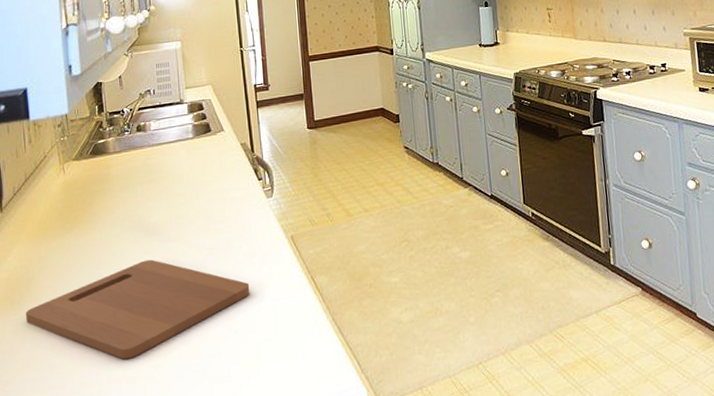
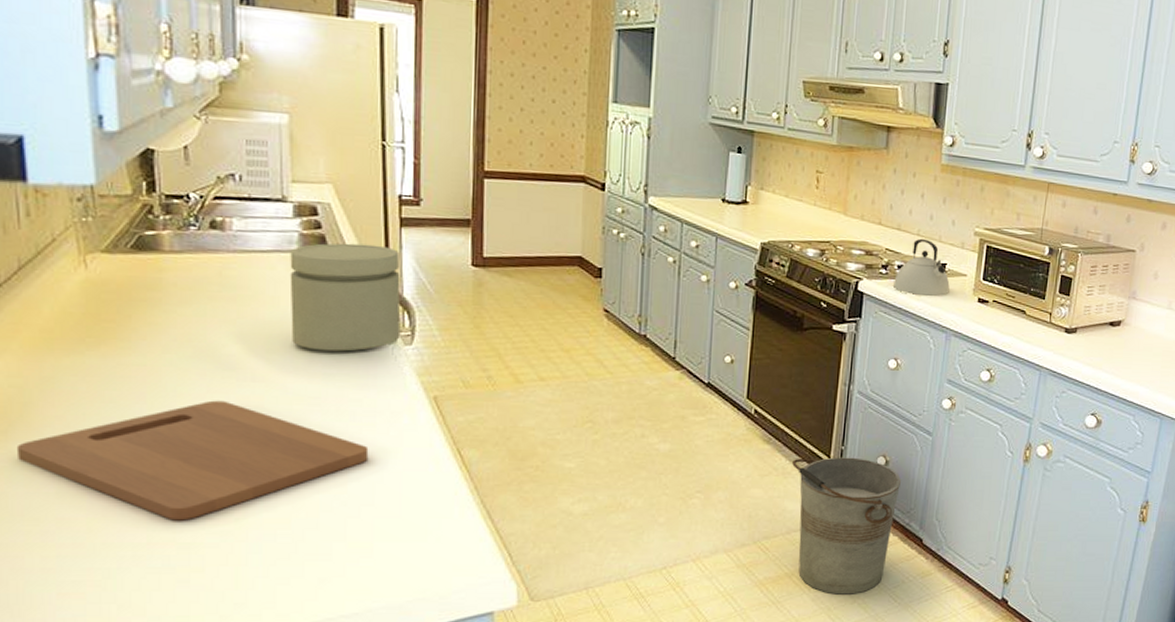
jar: none [187,124,264,212] -> present [289,243,401,352]
bucket: none [570,243,668,375] -> present [792,457,902,595]
kettle: none [624,46,673,95] -> present [892,238,950,296]

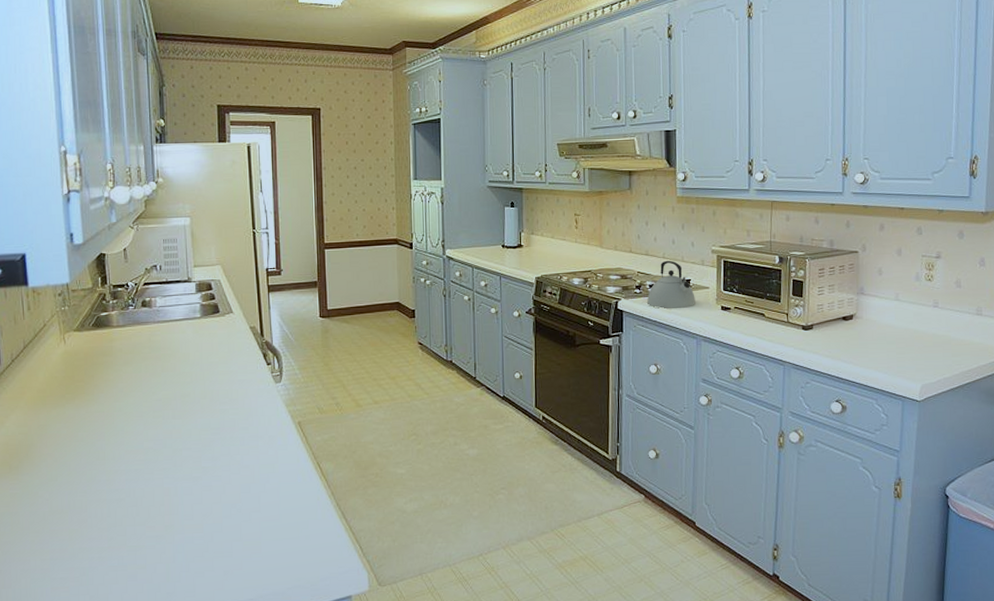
cutting board: present [16,400,369,521] -> none [24,435,255,529]
jar: present [289,243,401,352] -> none [195,308,273,392]
bucket: present [792,457,902,595] -> none [577,452,672,574]

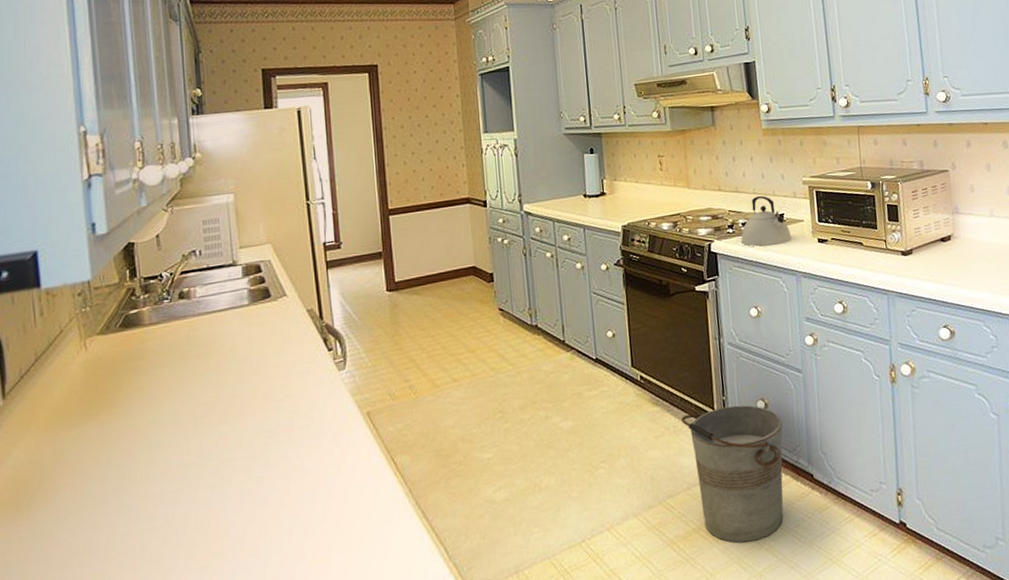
bucket: none [577,452,672,574] -> present [681,405,784,543]

